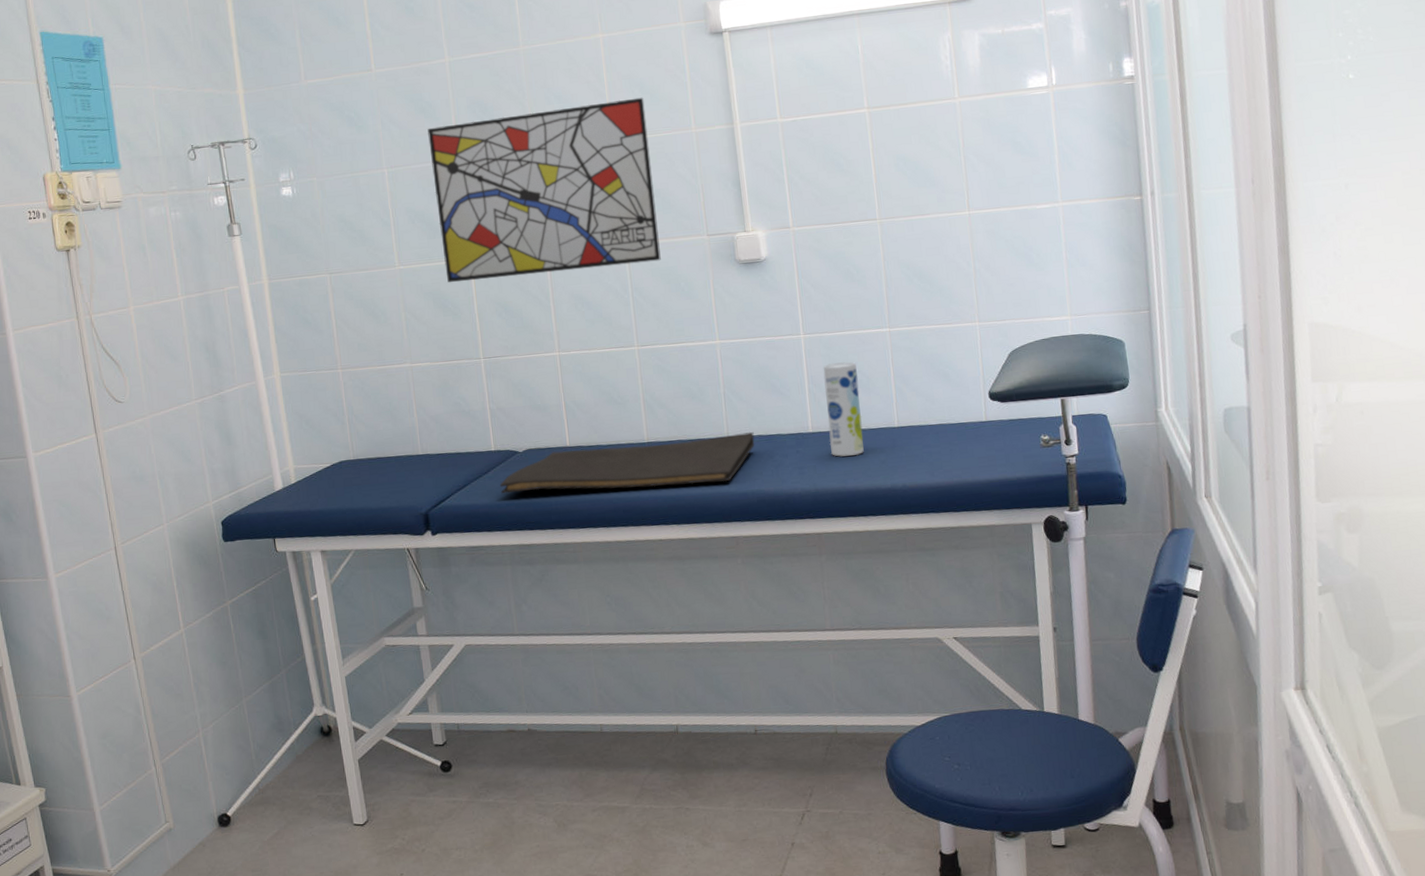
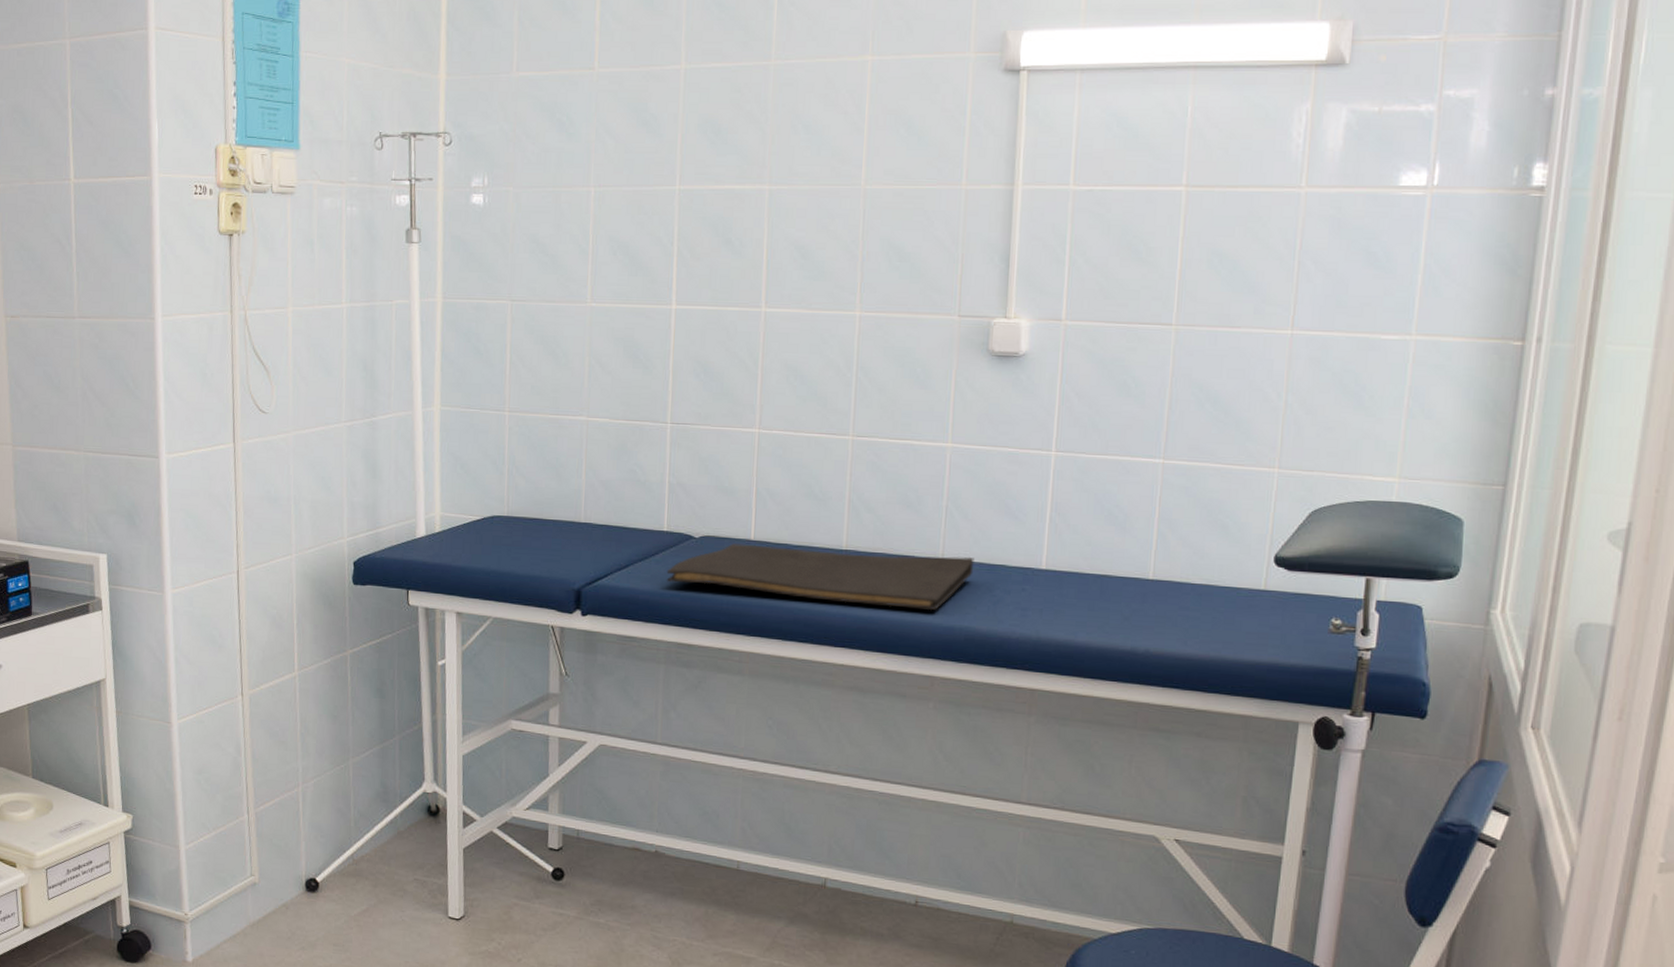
wall art: present [427,97,661,283] -> none [643,138,910,339]
canister: present [823,361,864,457] -> none [1064,491,1114,605]

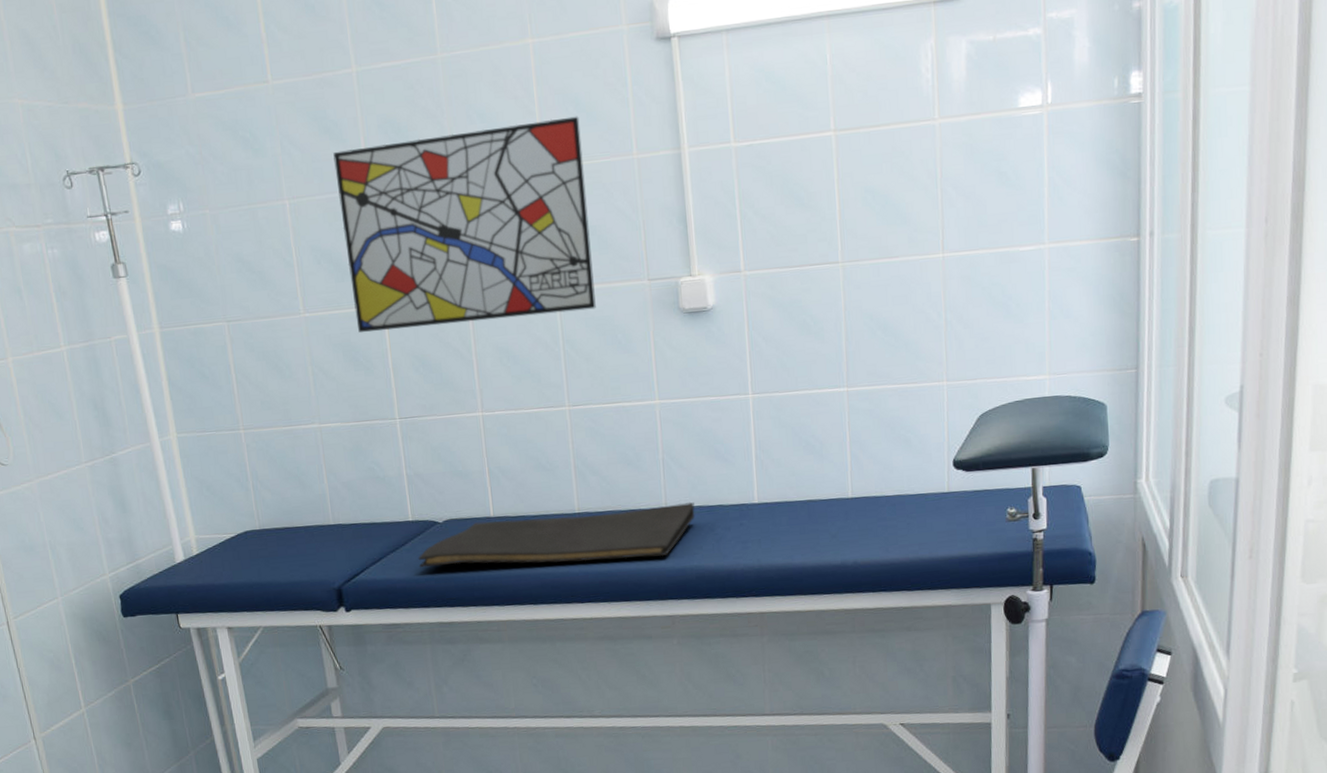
wall art: none [643,138,910,339] -> present [333,116,596,333]

